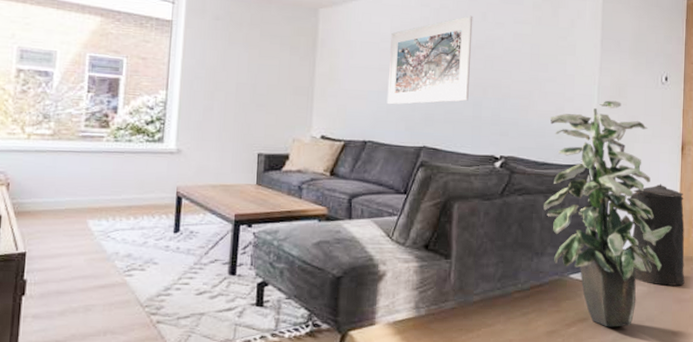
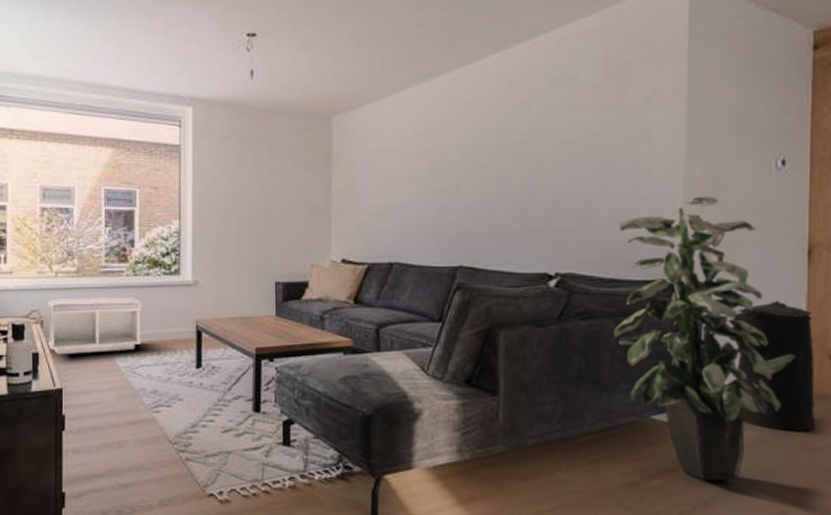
bench: none [13,161,121,218] -> present [48,298,142,355]
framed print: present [387,15,473,105] -> none [414,106,514,220]

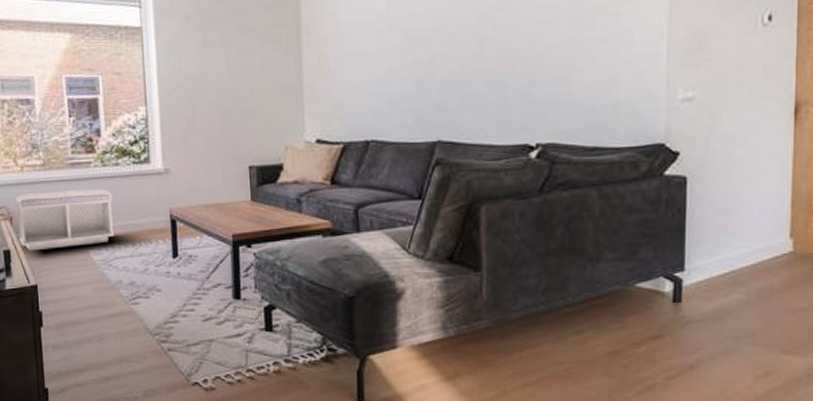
indoor plant: present [614,196,796,481] -> none [597,56,782,345]
trash can: present [733,300,816,431] -> none [718,161,801,292]

